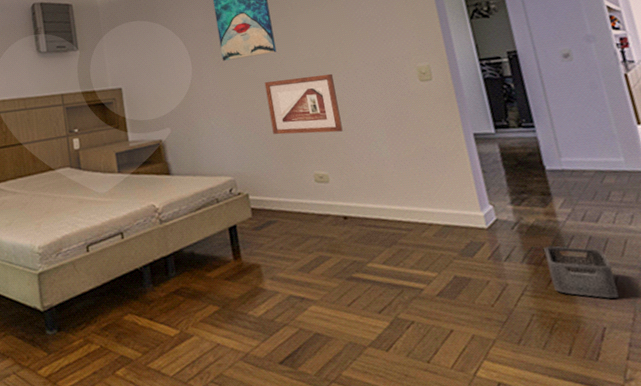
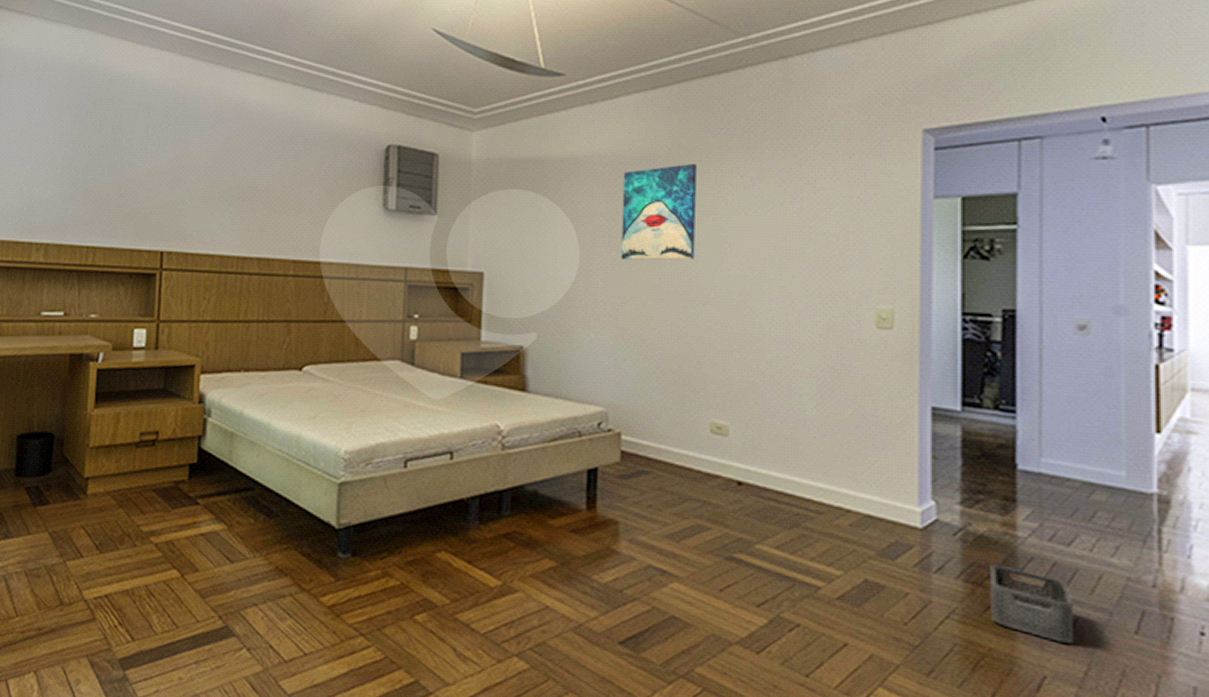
picture frame: present [264,73,343,135] -> none [668,295,763,375]

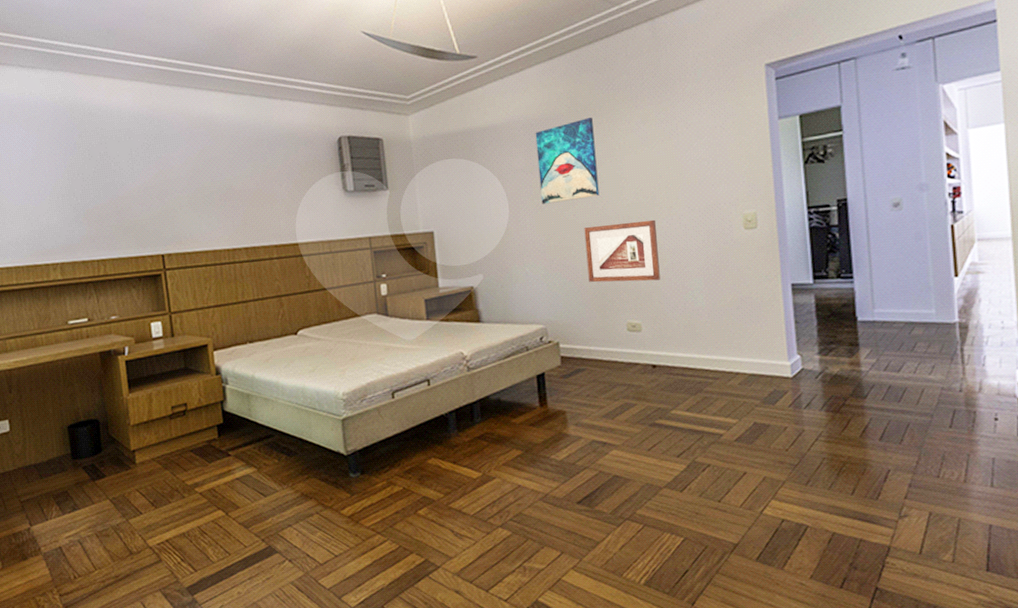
picture frame: none [668,295,763,375] -> present [584,219,660,283]
storage bin: present [990,564,1073,644] -> none [844,394,907,444]

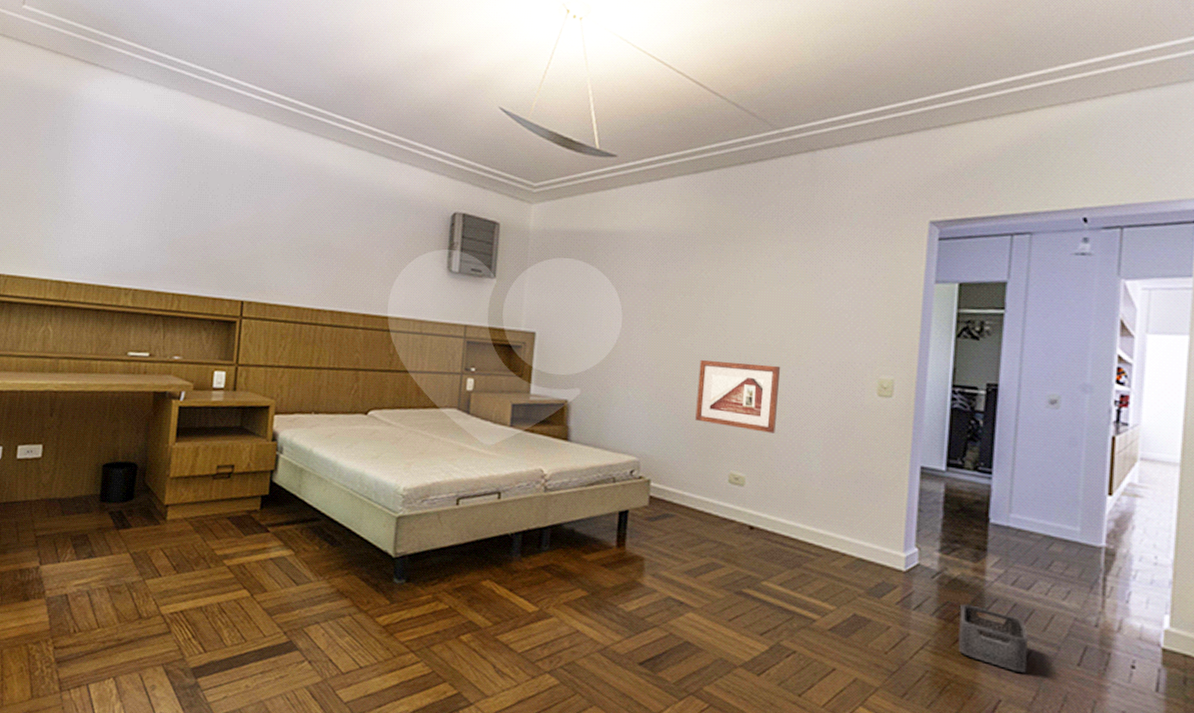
wall art: present [535,118,600,204] -> none [658,242,730,329]
storage bin: none [844,394,907,444] -> present [958,604,1028,673]

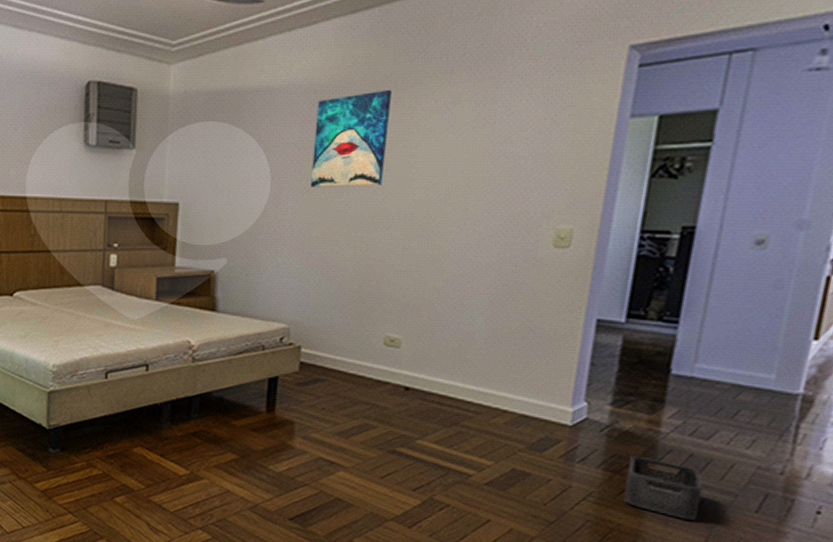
wall art: none [658,242,730,329] -> present [310,90,392,188]
picture frame: present [695,360,781,433] -> none [349,220,445,293]

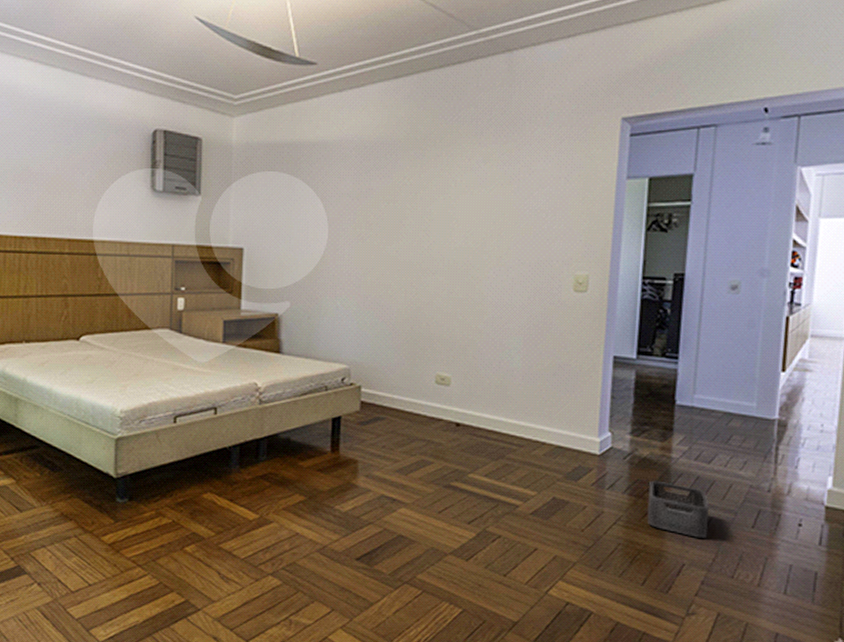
wall art: present [310,90,392,188] -> none [364,148,431,236]

